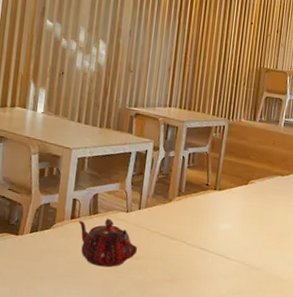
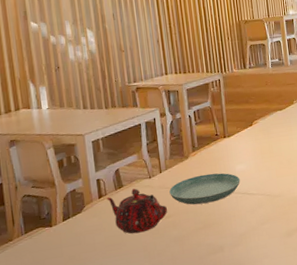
saucer: none [143,223,221,256] -> present [169,173,240,205]

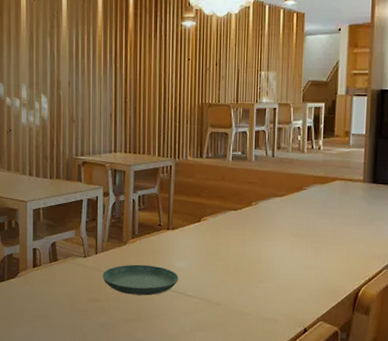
teapot: present [107,188,168,234] -> none [40,264,99,311]

